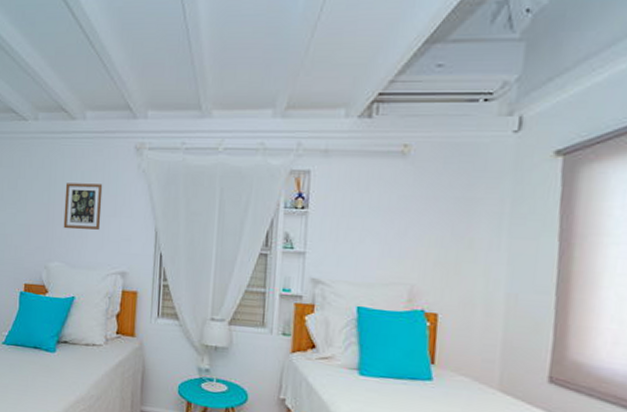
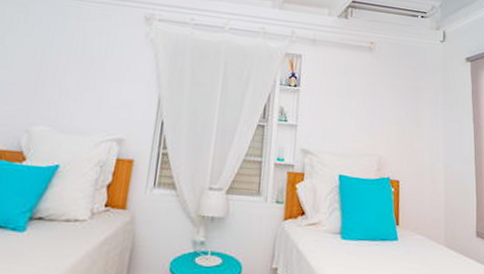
picture frame: present [63,183,103,230] -> none [55,43,107,94]

